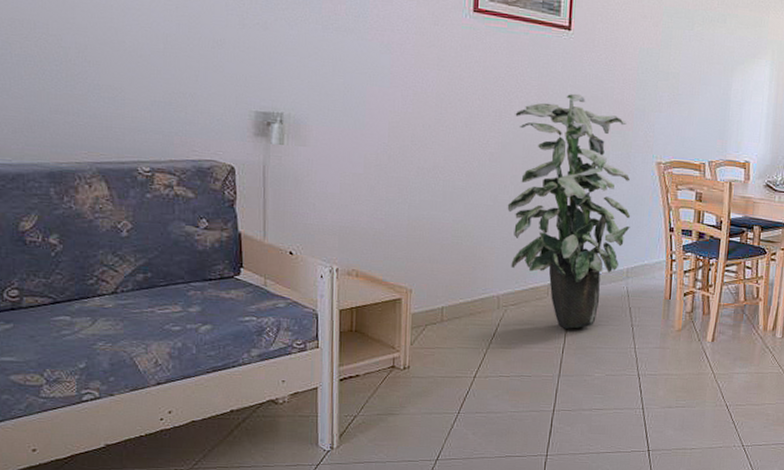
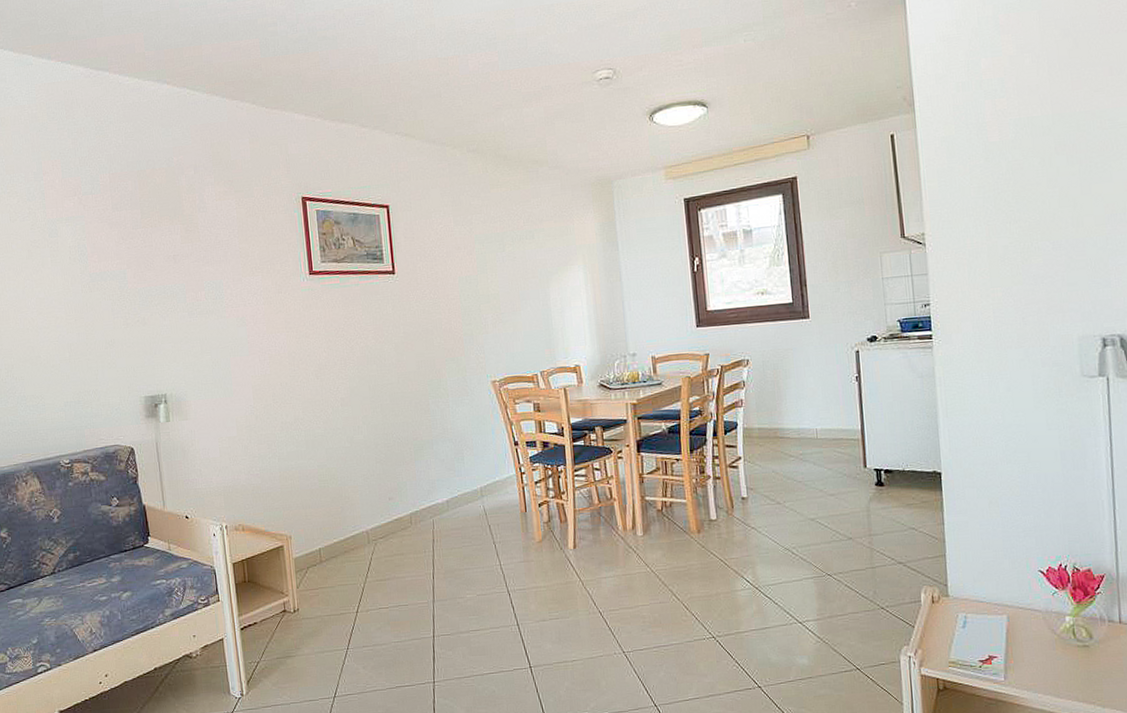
indoor plant: present [507,93,631,329] -> none [357,330,477,554]

